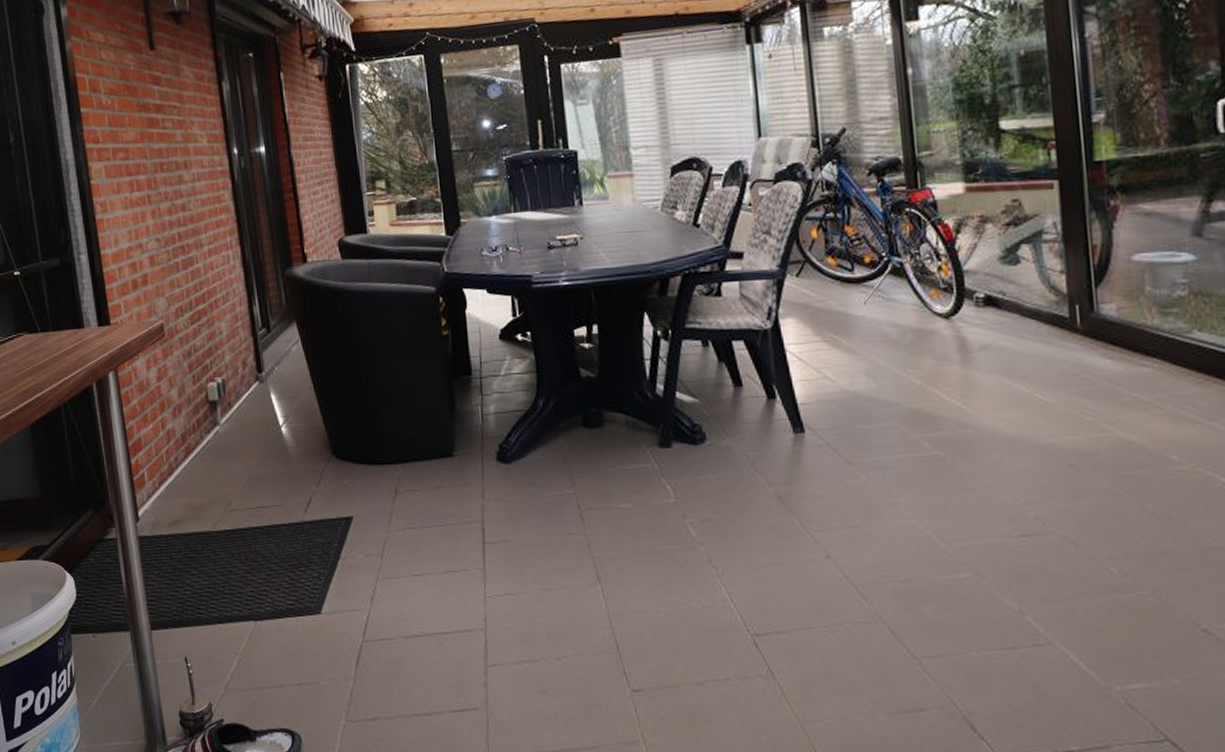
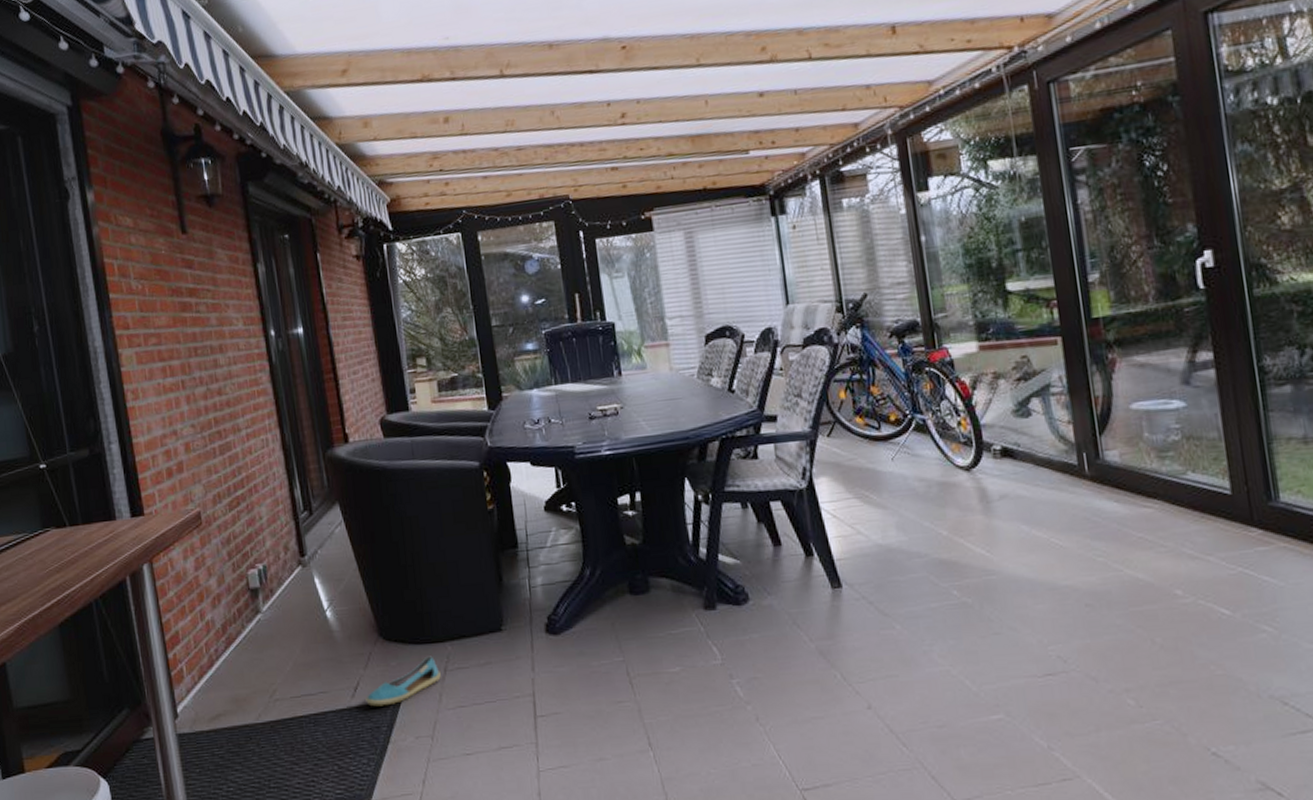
shoe: none [318,477,392,523] -> present [365,656,441,707]

